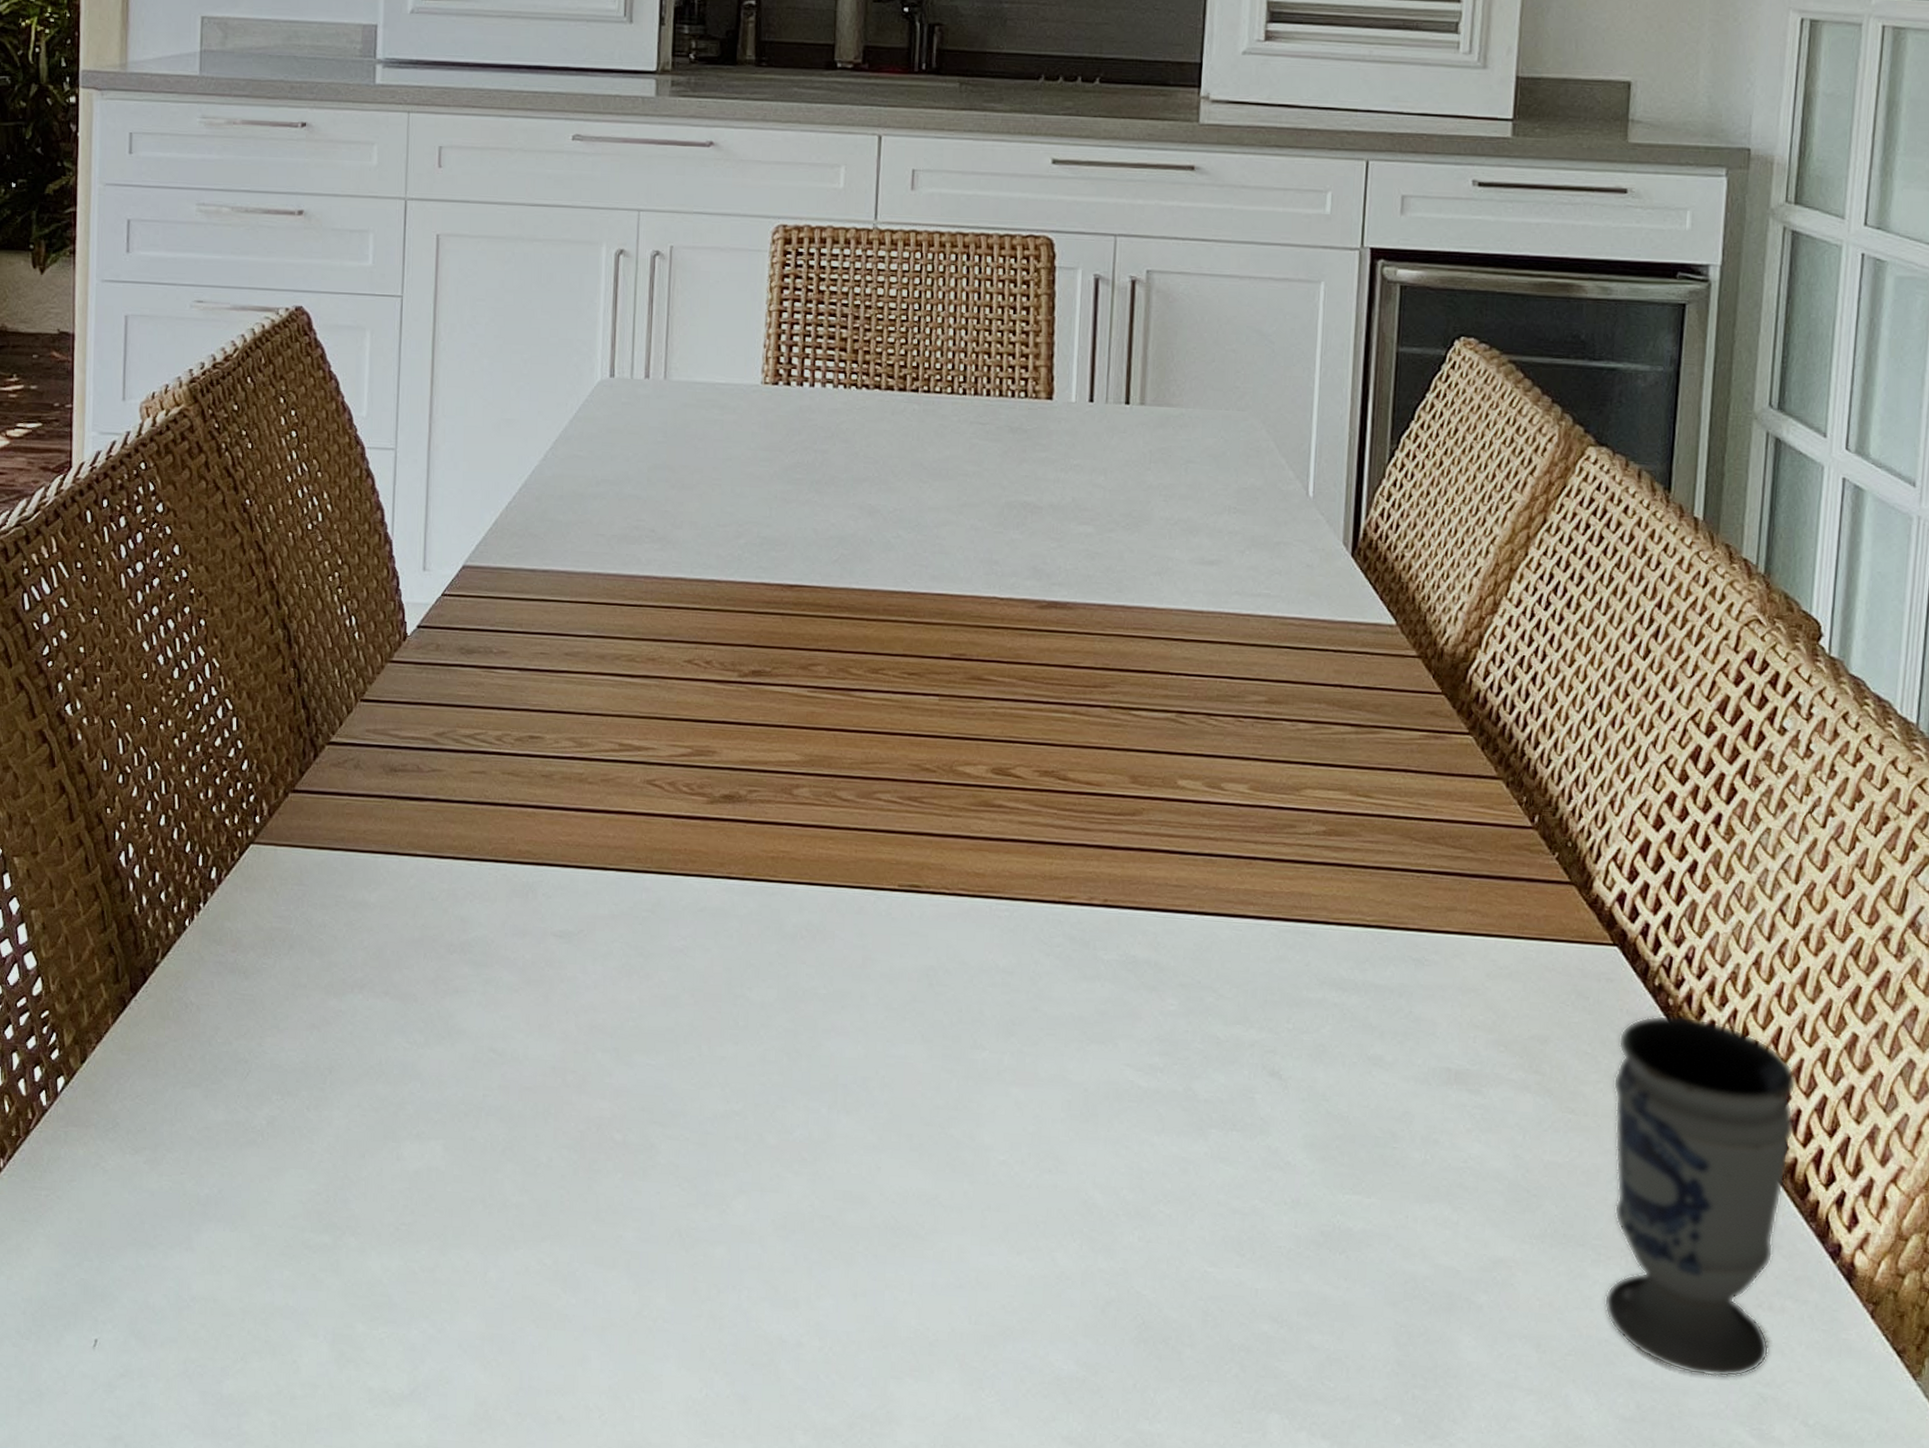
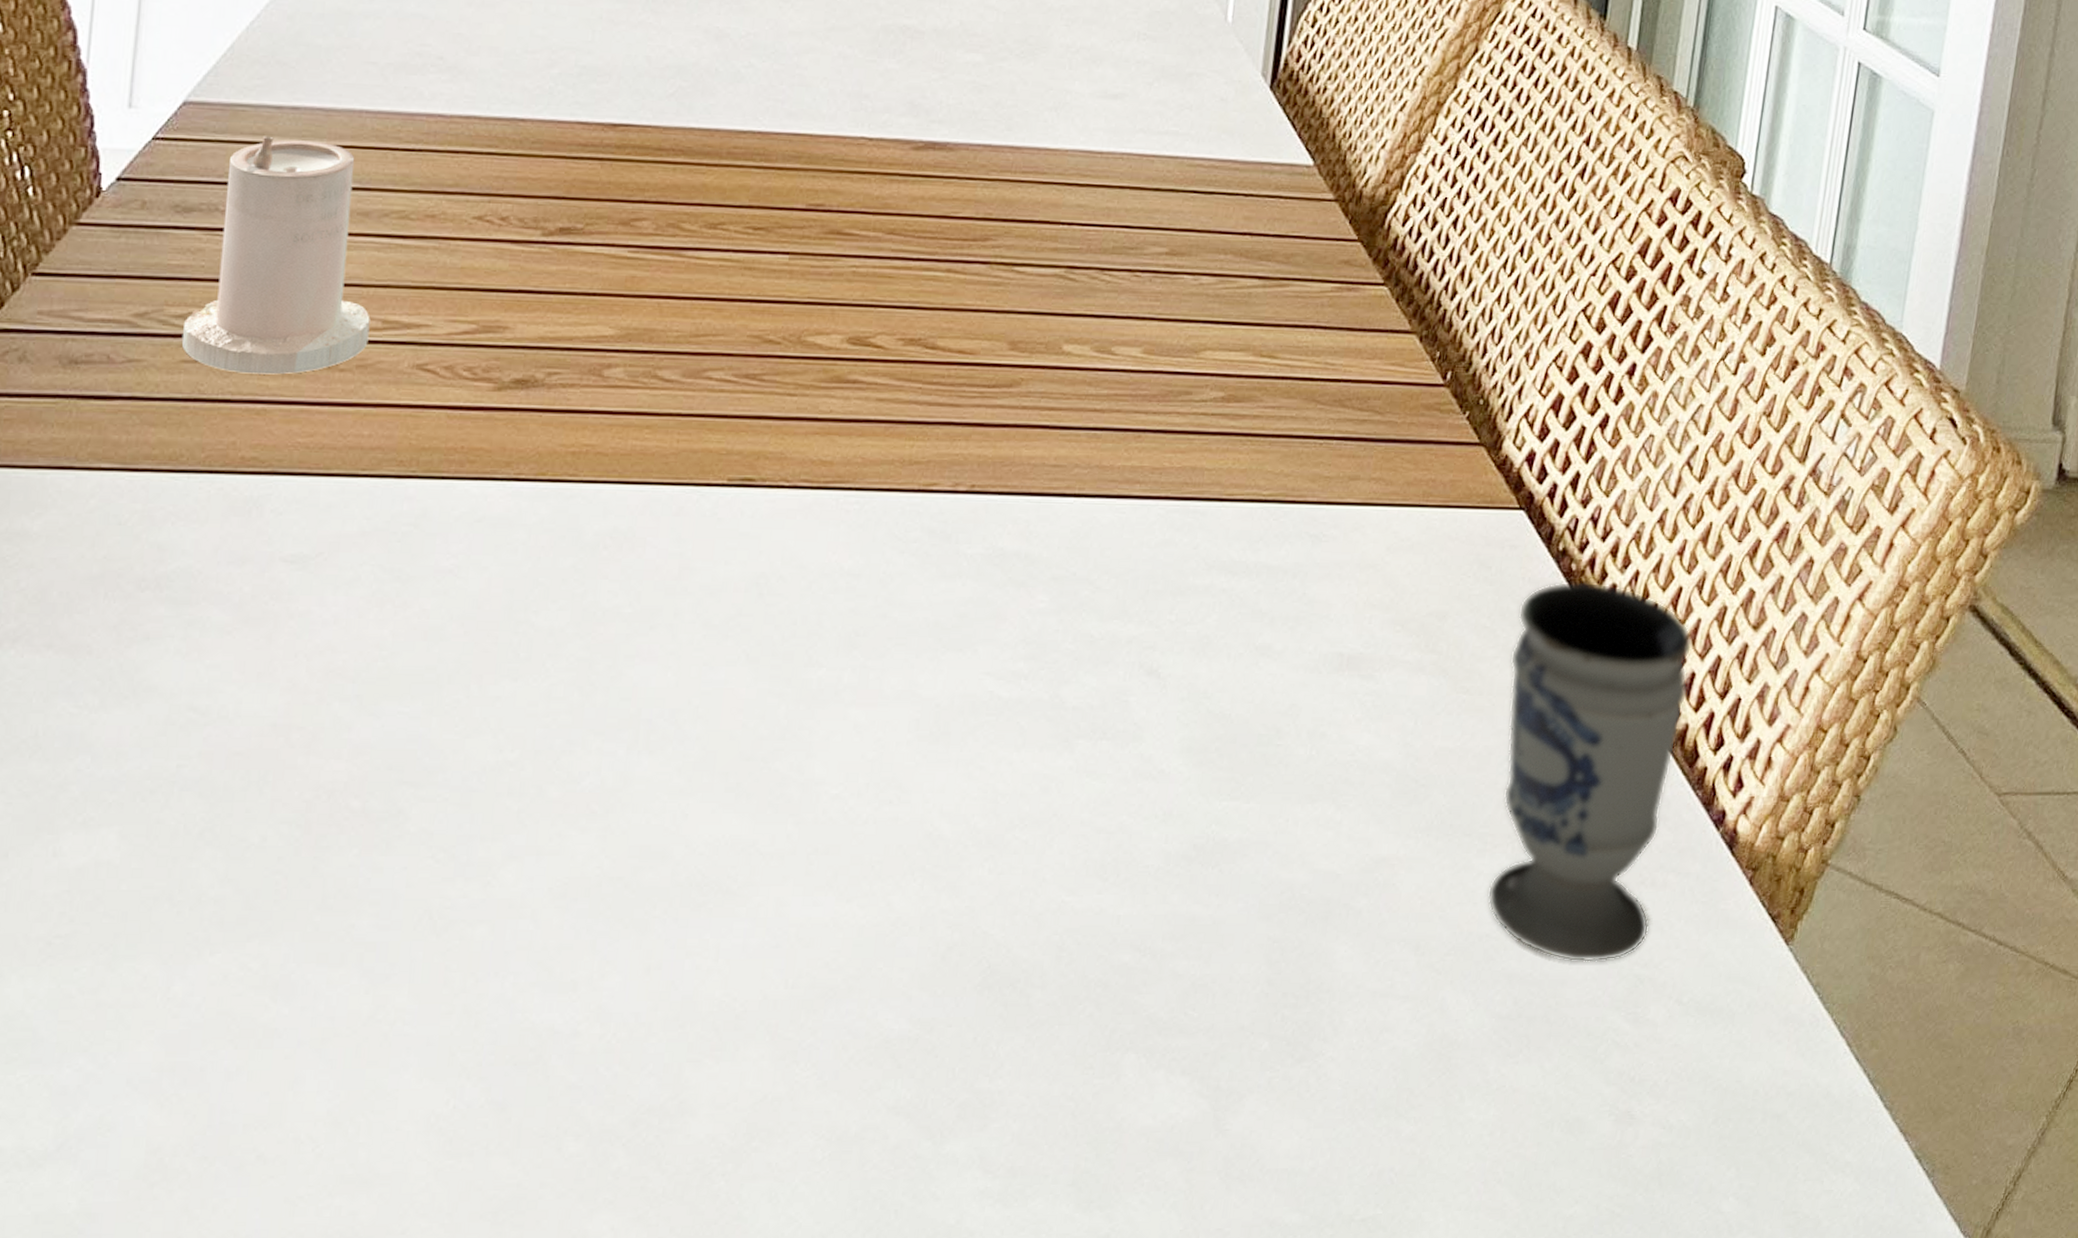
candle: none [470,593,610,785] -> present [181,135,371,375]

